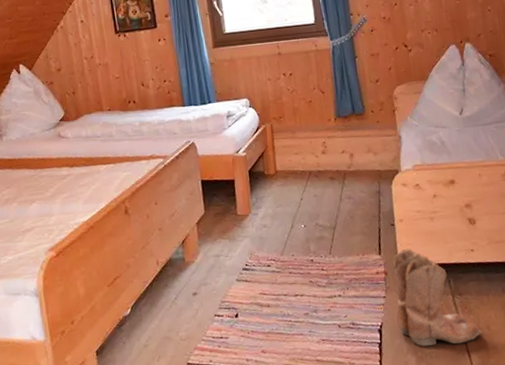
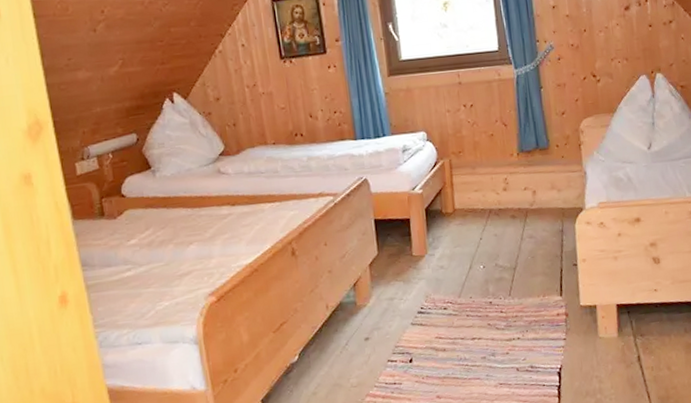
boots: present [392,248,482,347] -> none [573,288,662,389]

